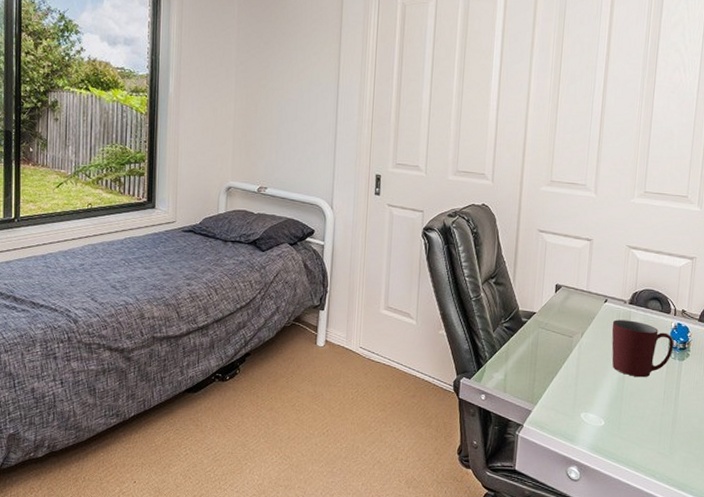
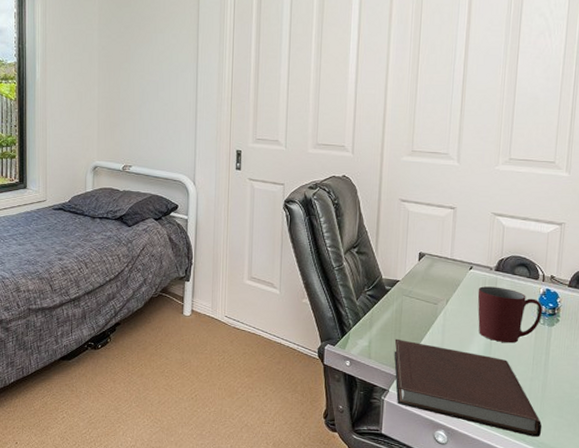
notebook: none [529,372,672,474] -> present [394,338,542,438]

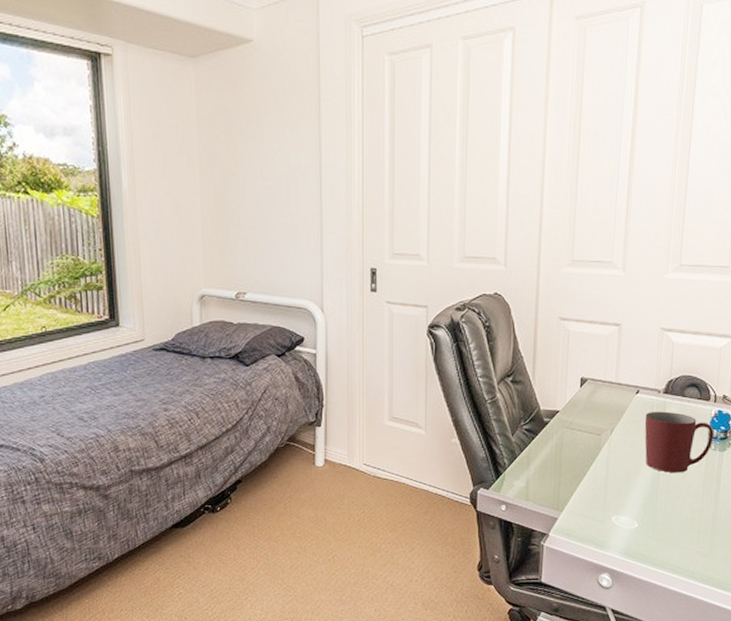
notebook: present [394,338,542,438] -> none [554,476,712,573]

